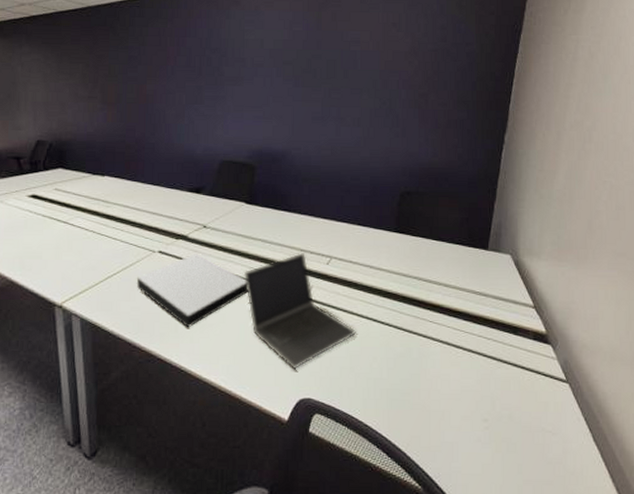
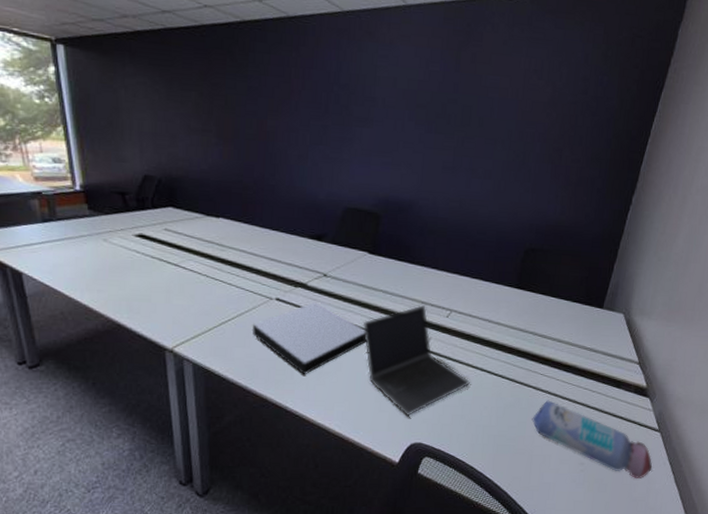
water bottle: none [425,349,566,437] -> present [532,400,653,478]

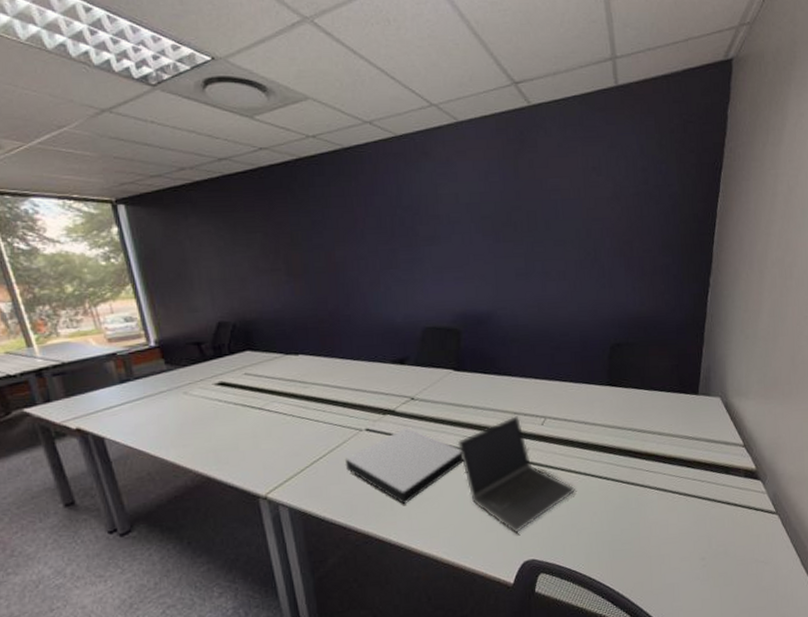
water bottle: present [532,400,653,478] -> none [644,496,776,567]

